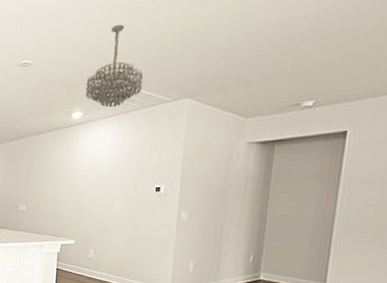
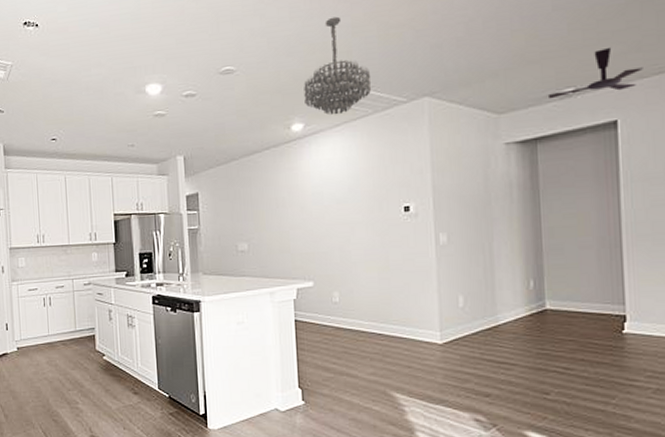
ceiling fan: none [291,67,378,109] -> present [549,47,643,99]

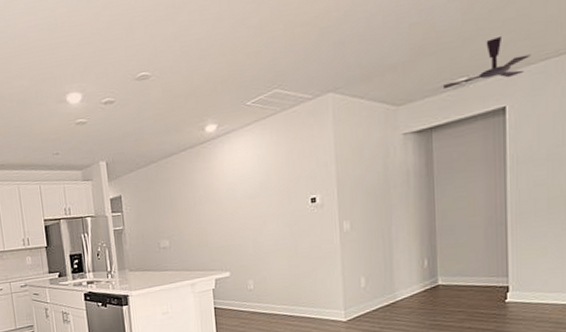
chandelier: present [304,16,372,115] -> none [215,17,279,115]

